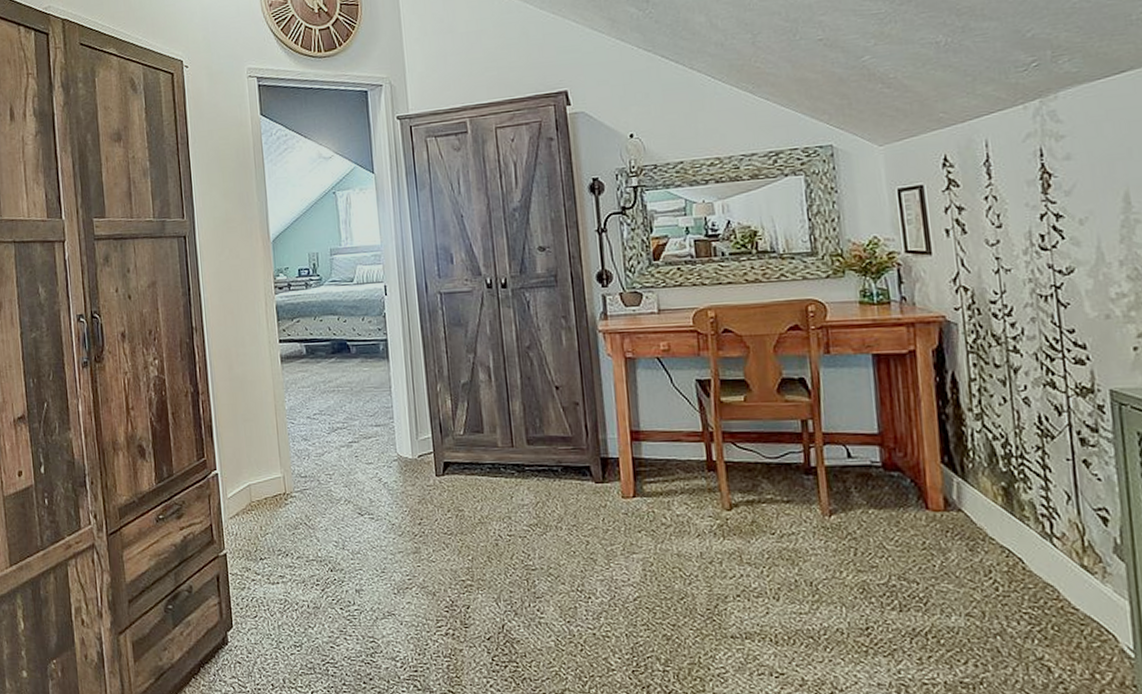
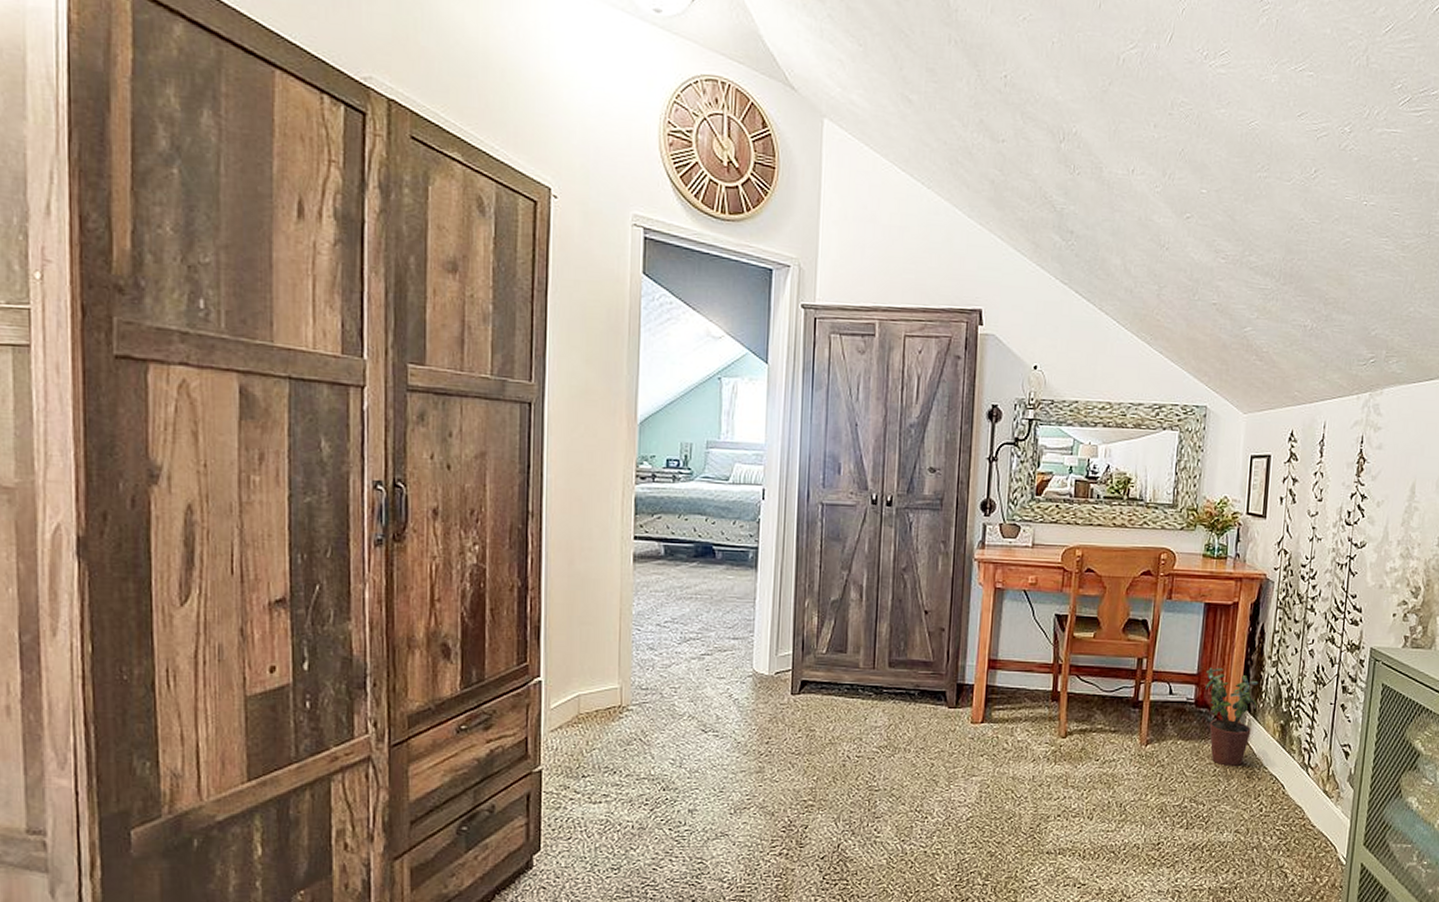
potted plant: none [888,425,965,537] -> present [1205,668,1259,766]

